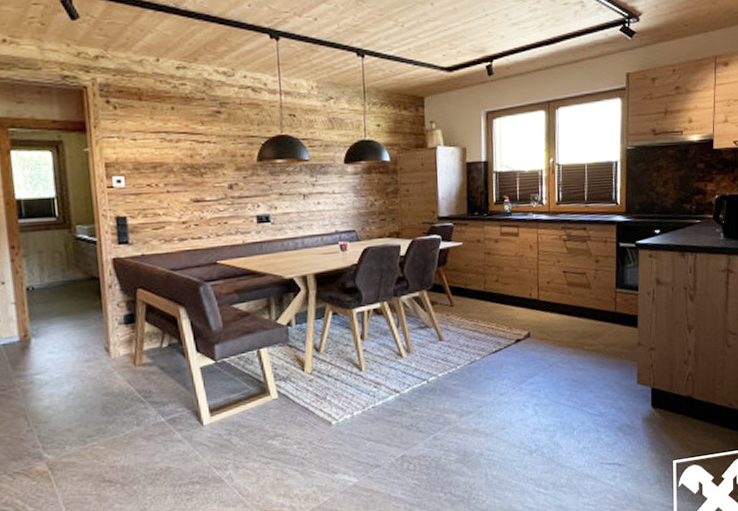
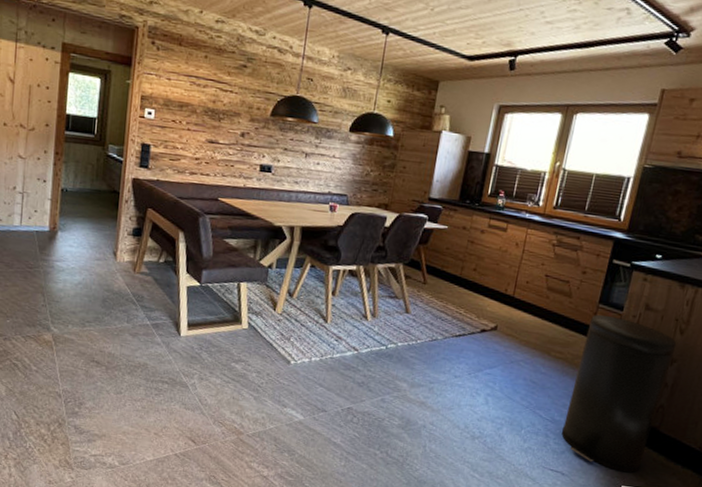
pedal bin: none [609,298,690,448] -> present [561,314,677,473]

